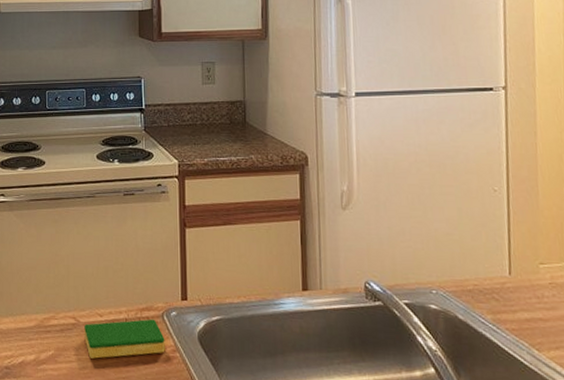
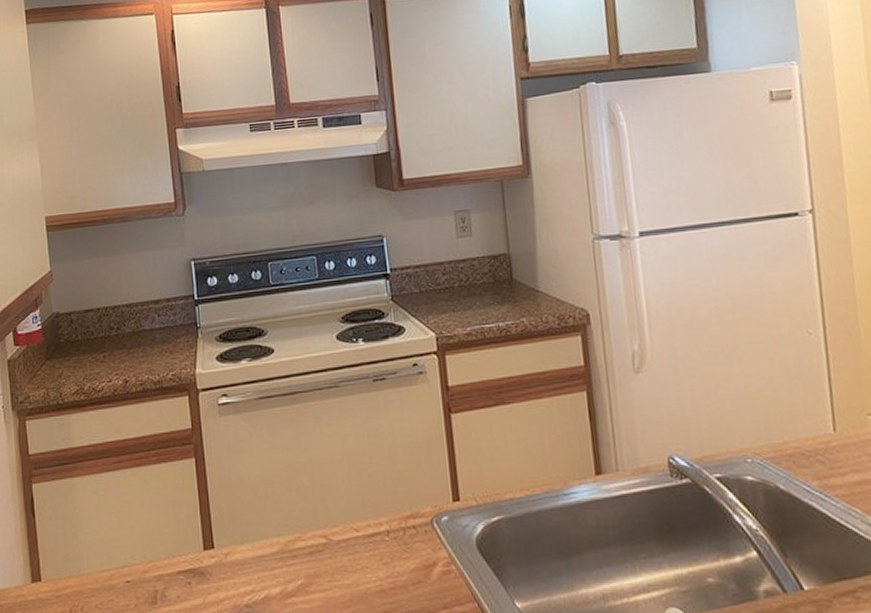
dish sponge: present [84,319,165,359] -> none [338,527,439,583]

